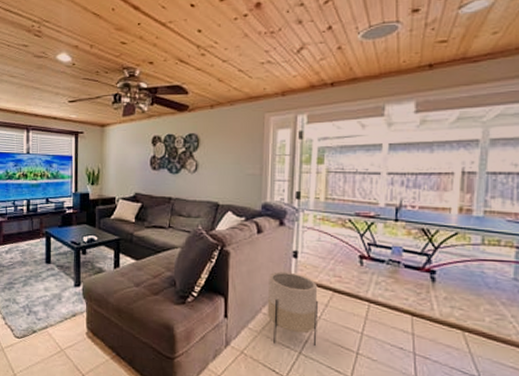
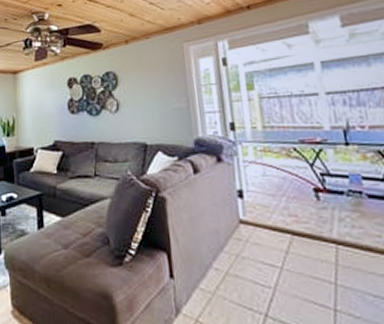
planter: present [267,271,318,346] -> none [214,215,284,307]

